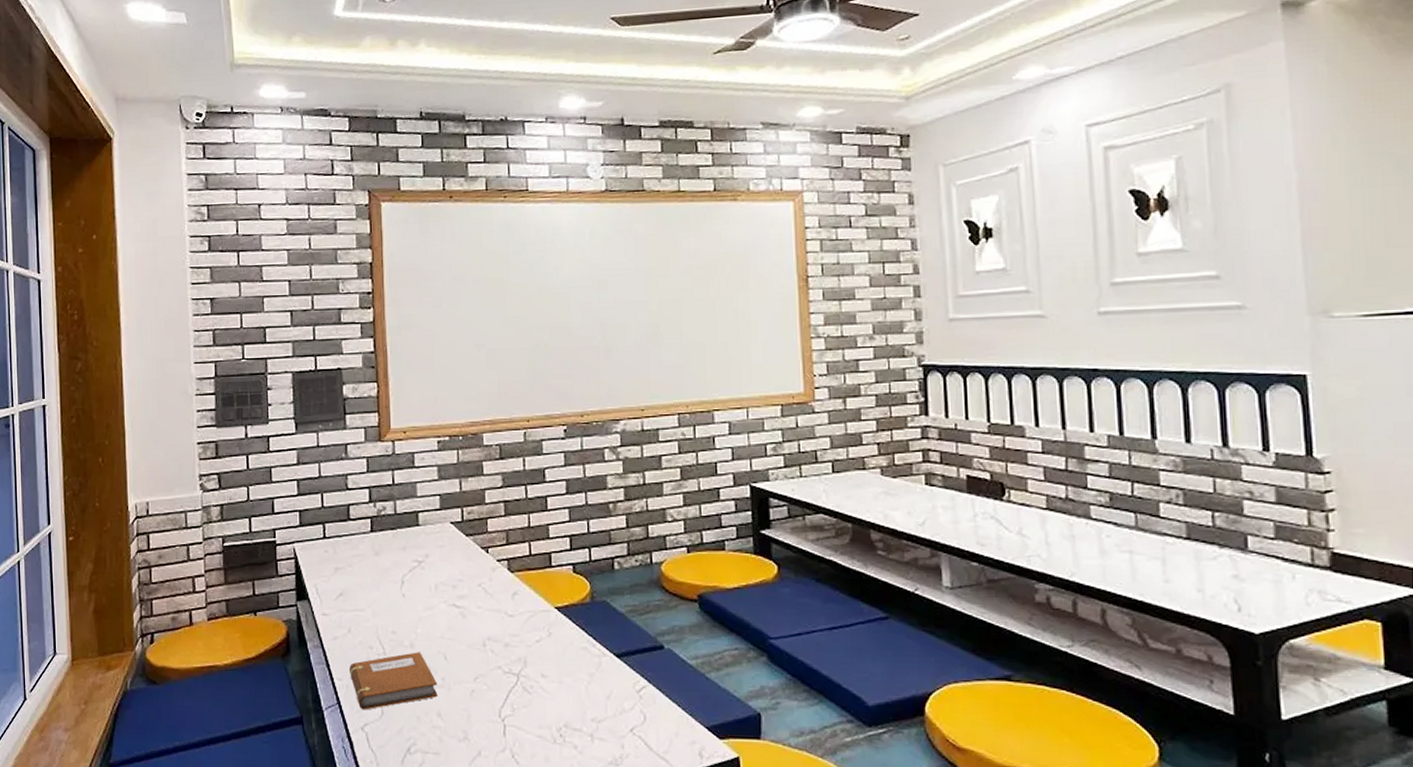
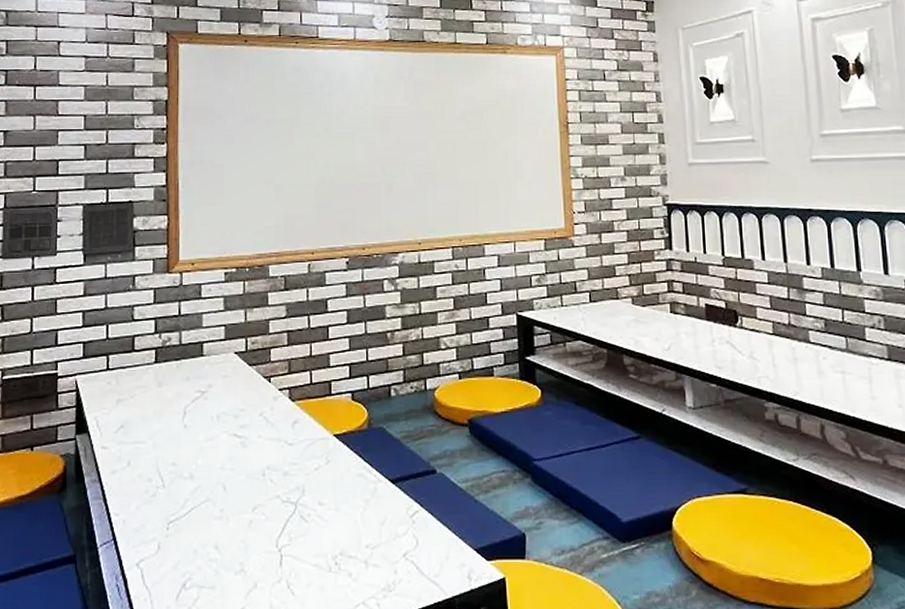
notebook: present [349,652,438,710] -> none [127,483,216,546]

